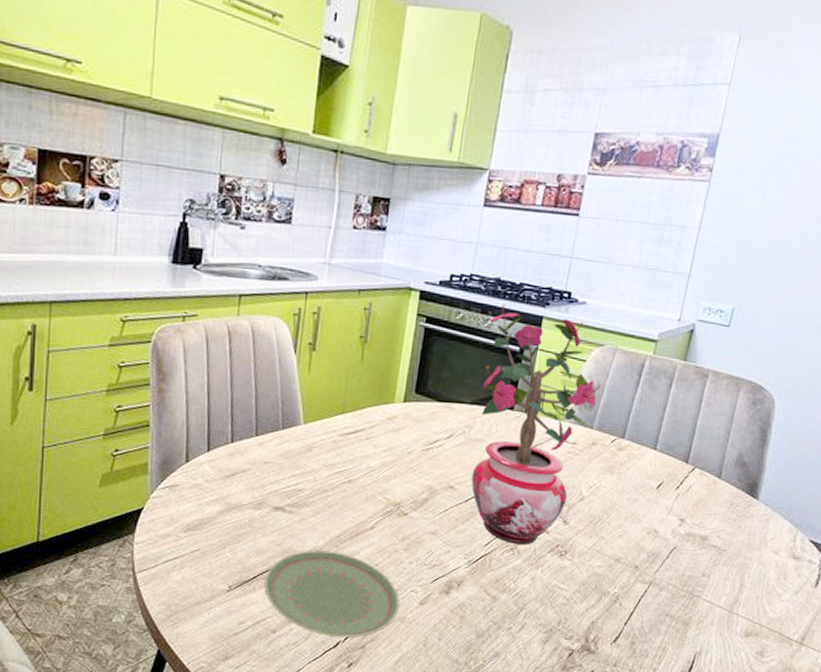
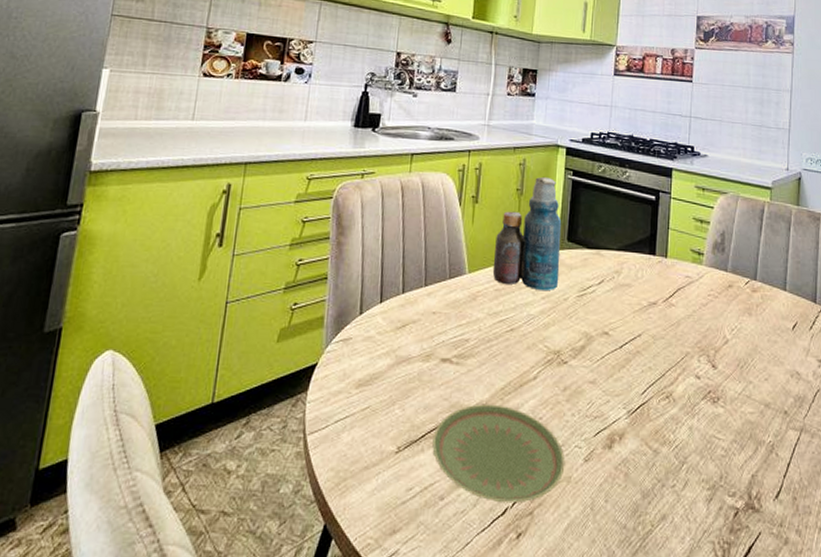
bottle: none [330,323,410,443] -> present [492,176,562,290]
potted plant: present [471,303,601,546] -> none [623,157,730,393]

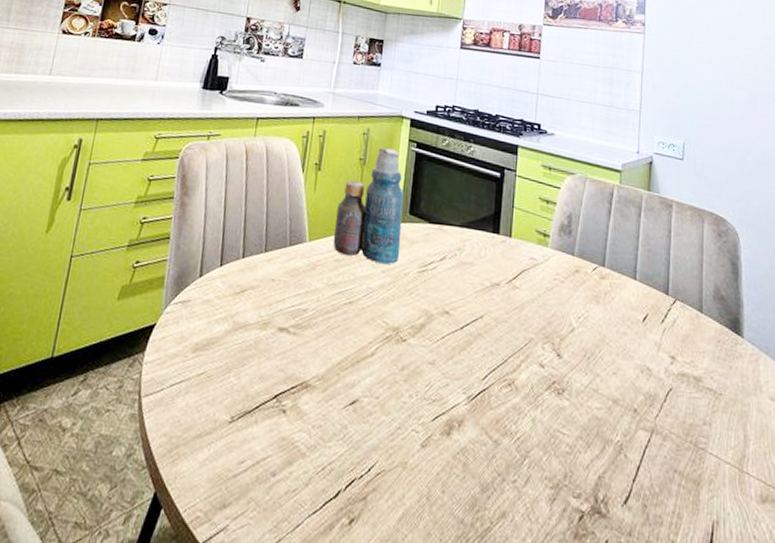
plate: present [432,404,565,503] -> none [266,377,402,486]

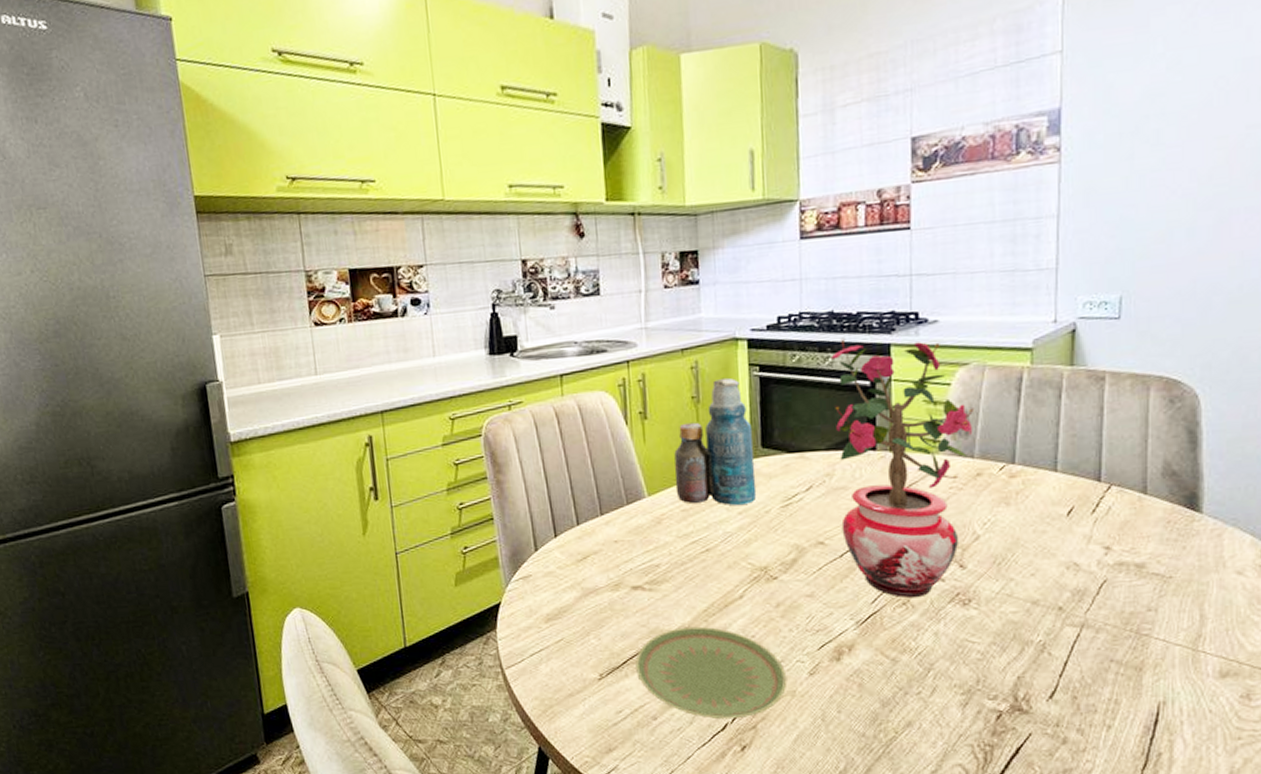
plate: none [266,377,402,486] -> present [635,626,787,720]
potted plant: none [465,132,577,381] -> present [831,337,975,598]

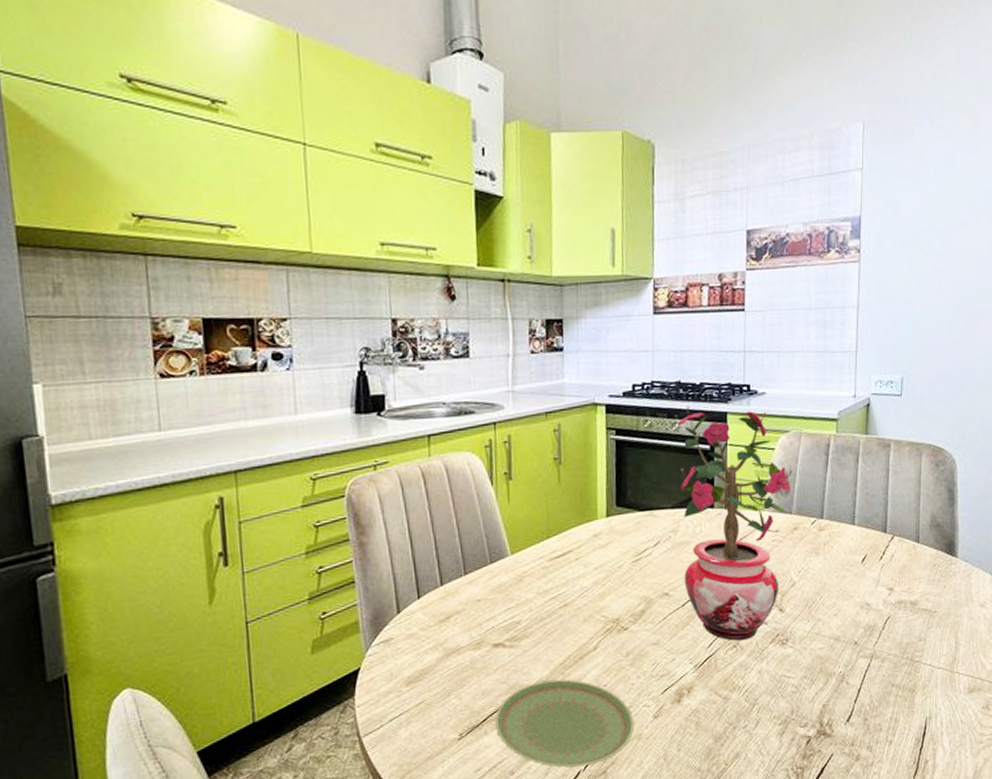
bottle: present [674,377,757,505] -> none [536,440,611,562]

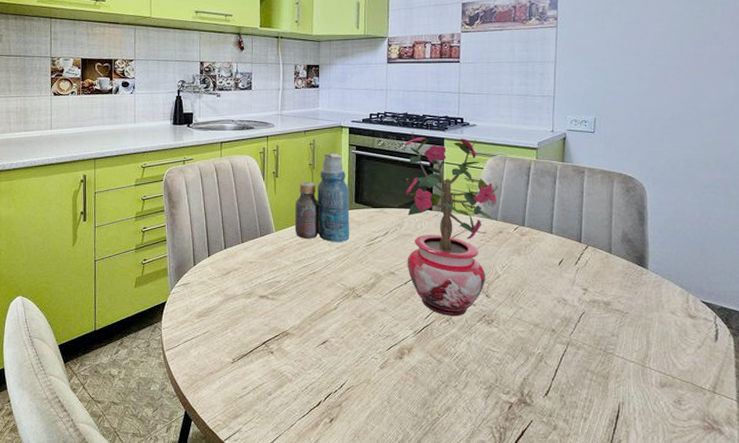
plate: present [495,679,635,768] -> none [259,328,365,398]
bottle: none [536,440,611,562] -> present [294,152,350,242]

